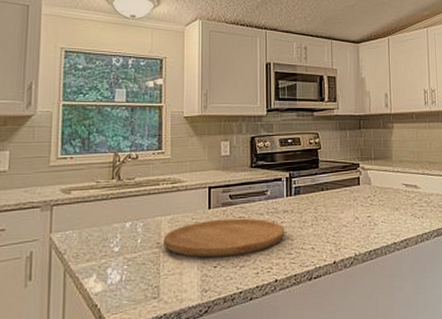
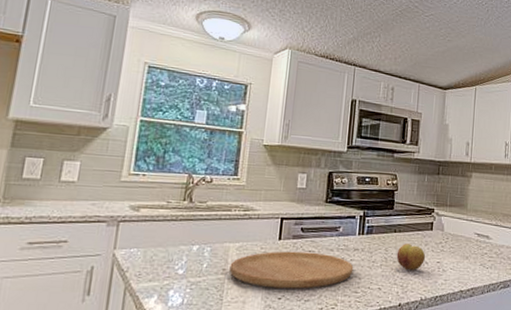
fruit: none [326,201,356,228] -> present [396,243,426,271]

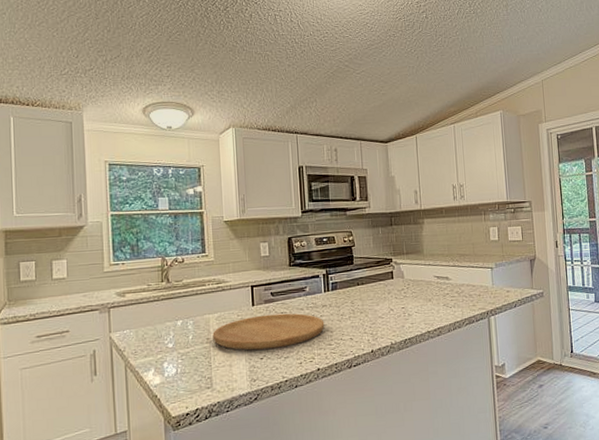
fruit: present [396,243,426,271] -> none [362,294,391,319]

